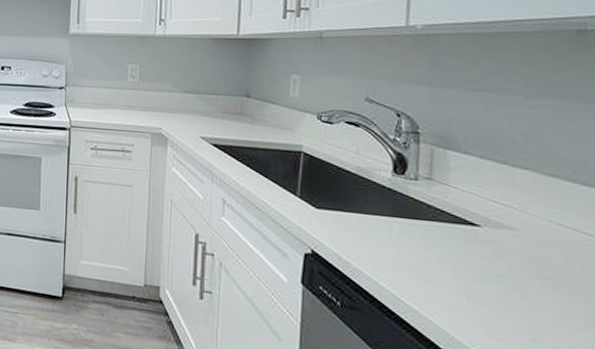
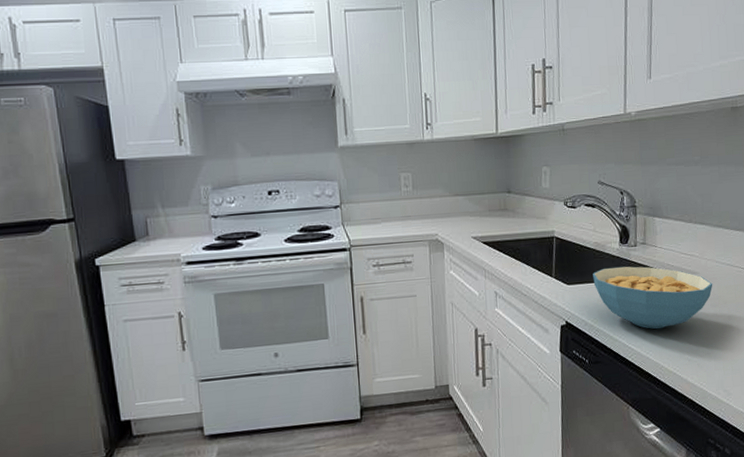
cereal bowl: none [352,198,542,290] -> present [593,266,713,330]

